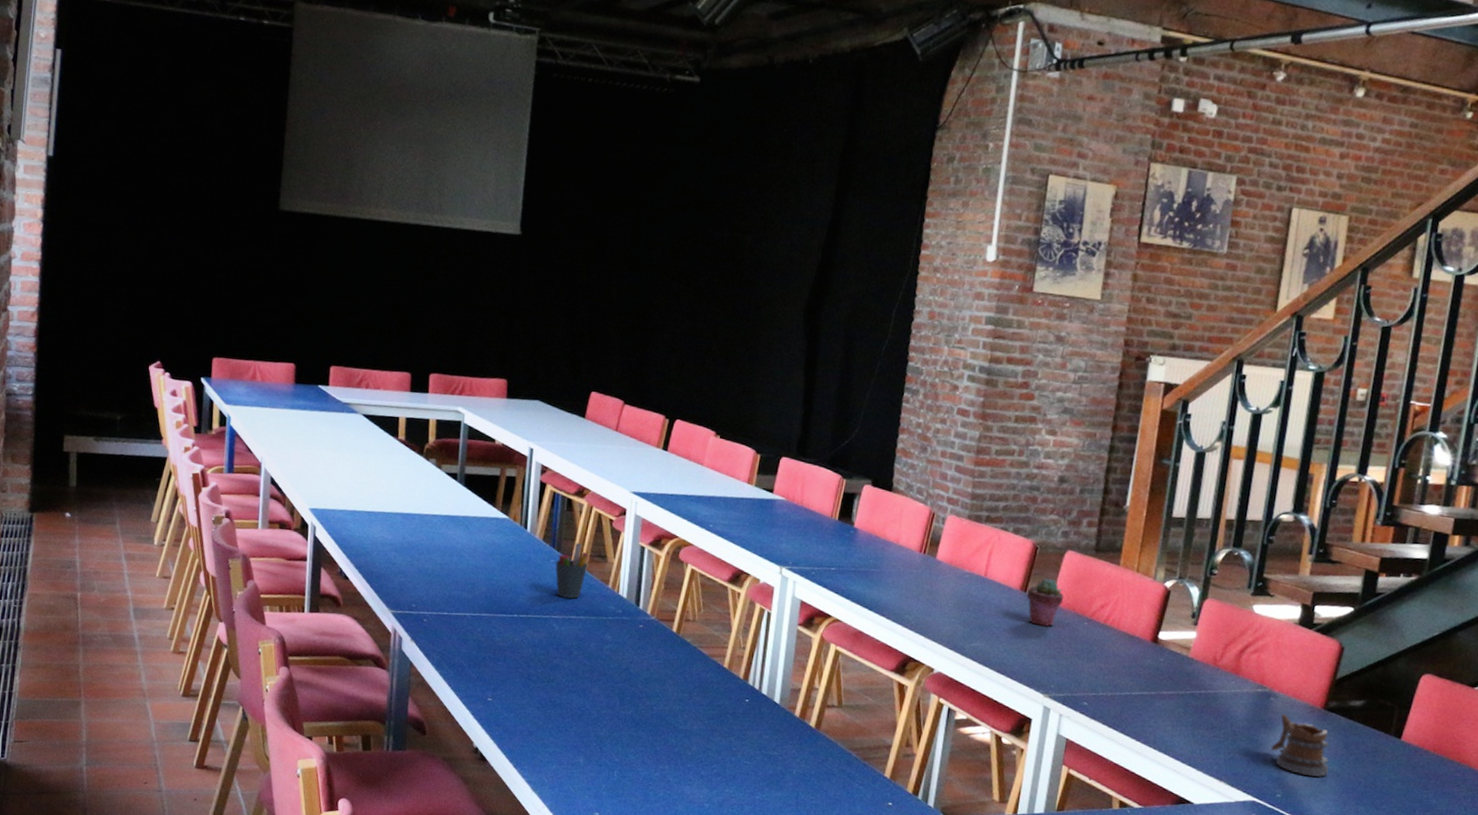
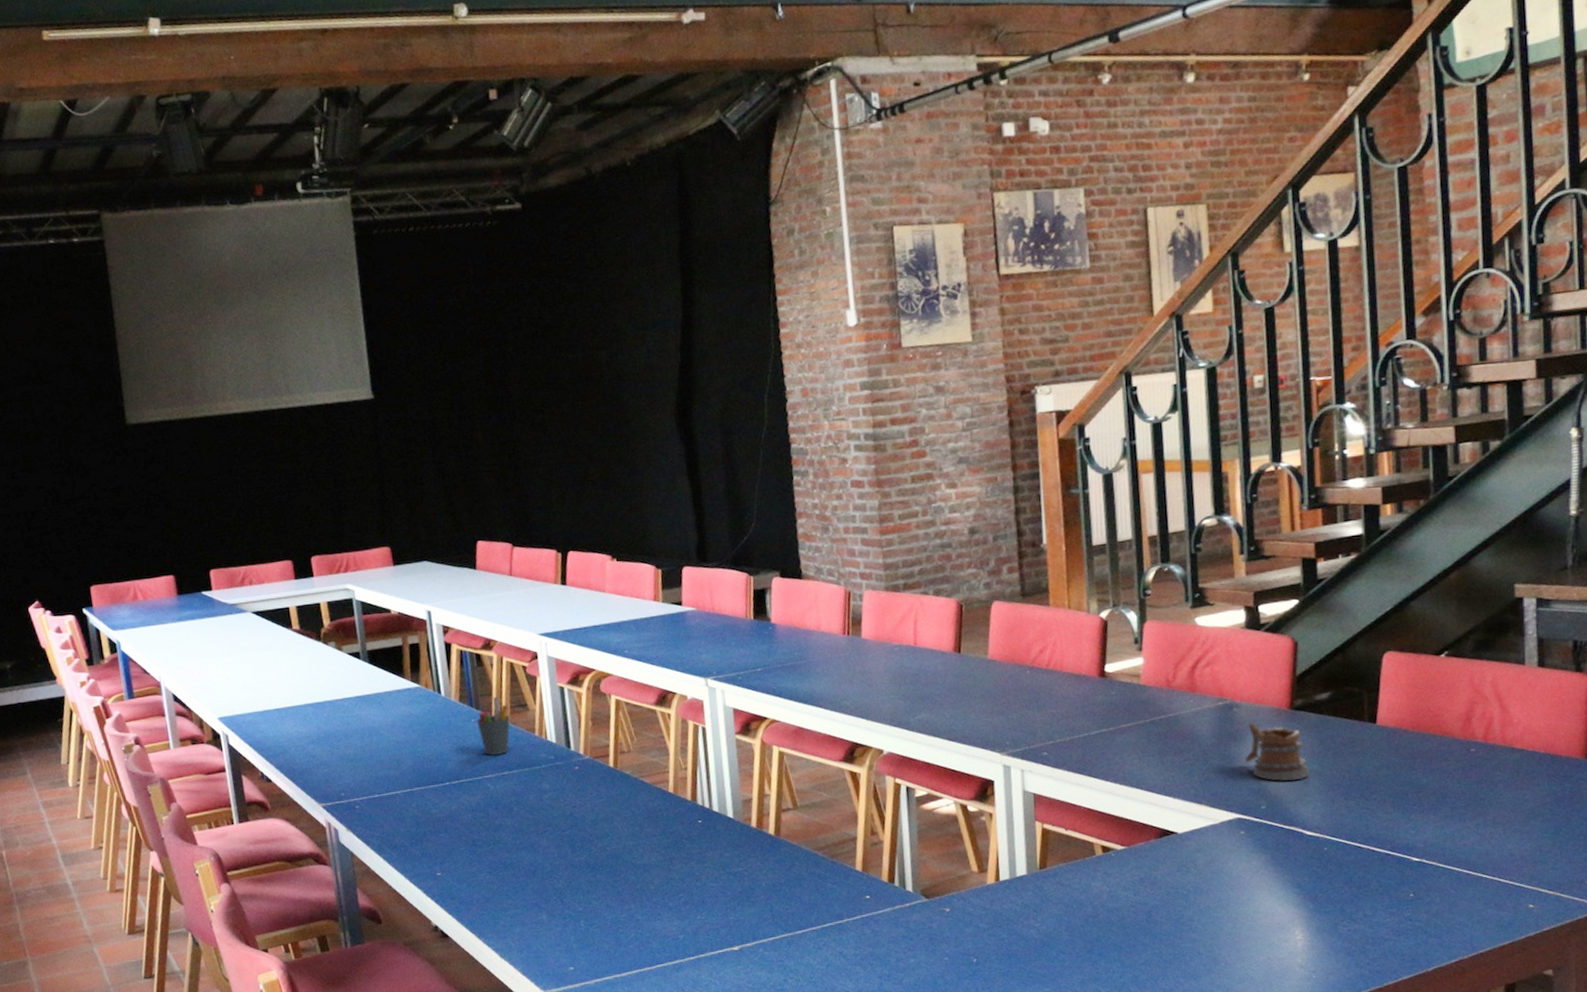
potted succulent: present [1027,578,1064,627] -> none [961,633,1000,685]

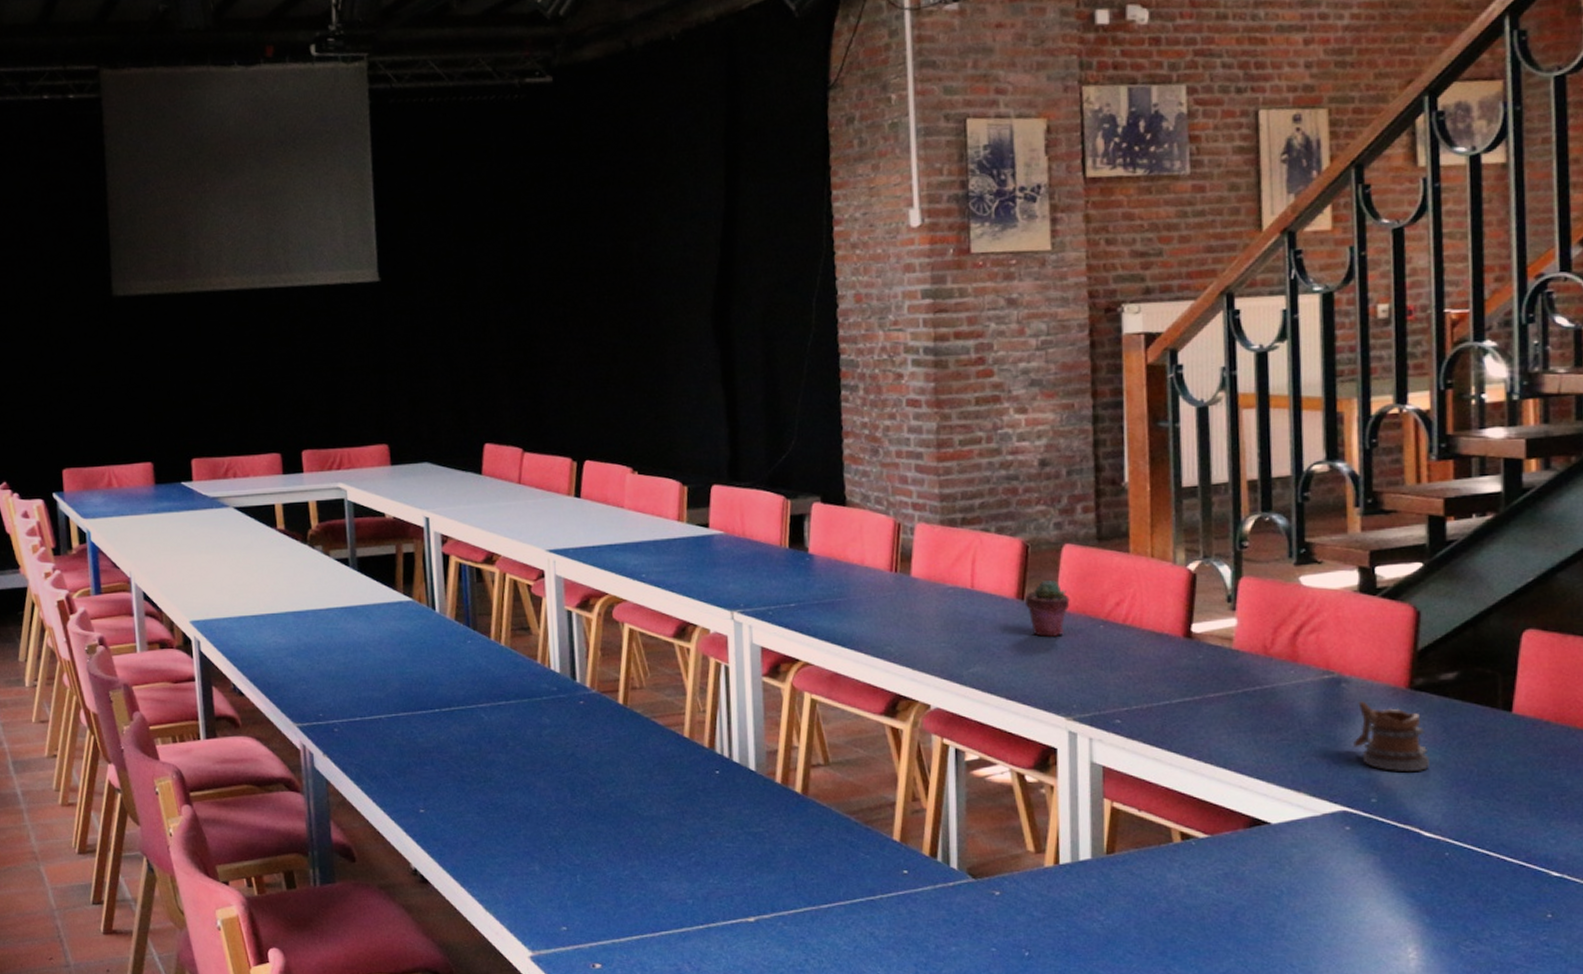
pen holder: present [476,696,510,756] -> none [473,617,510,683]
potted succulent: none [961,633,1000,685] -> present [1025,579,1070,638]

